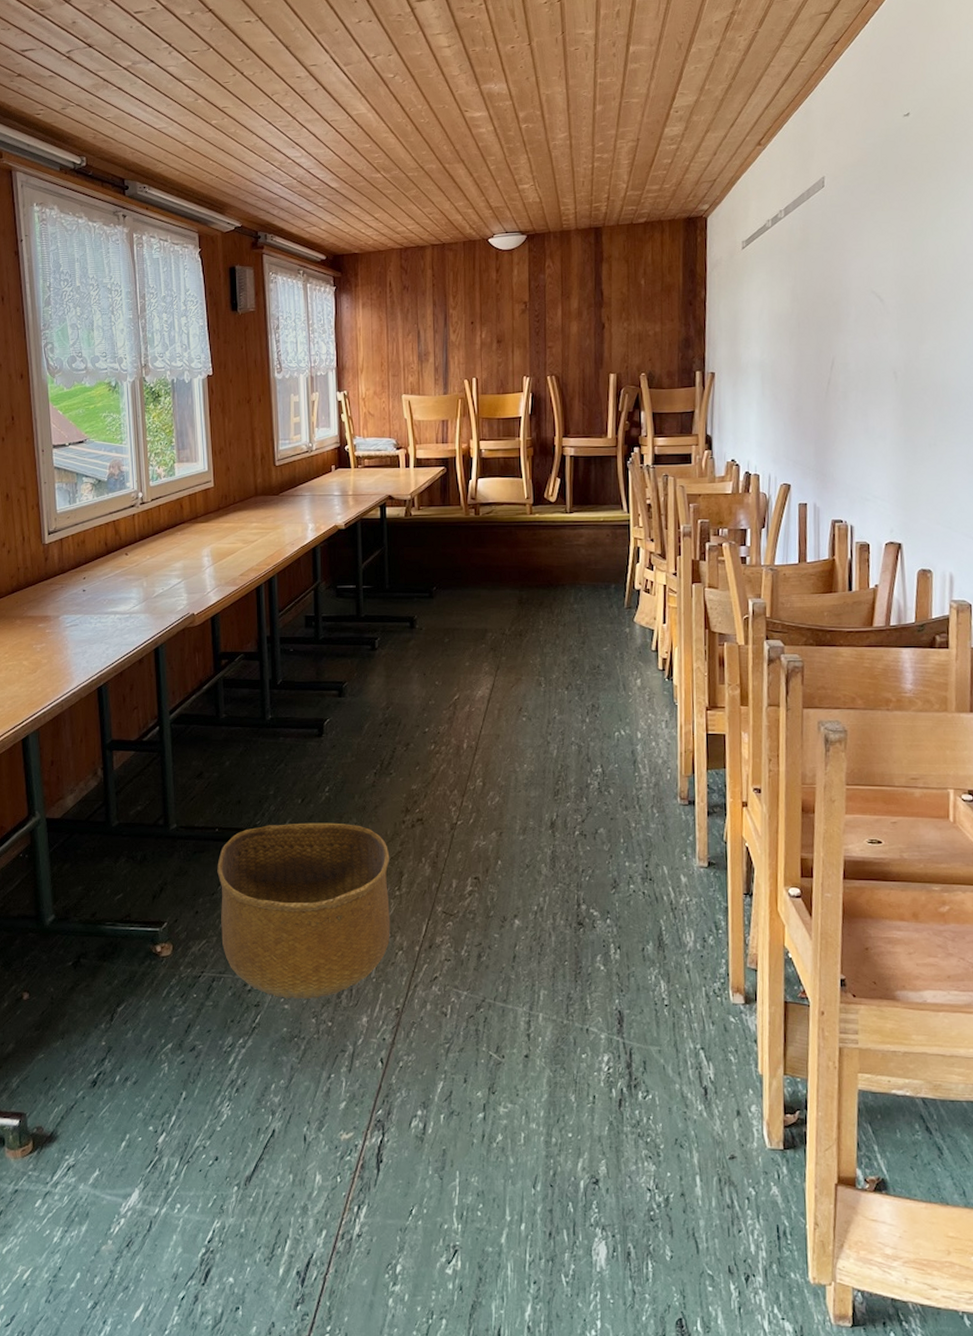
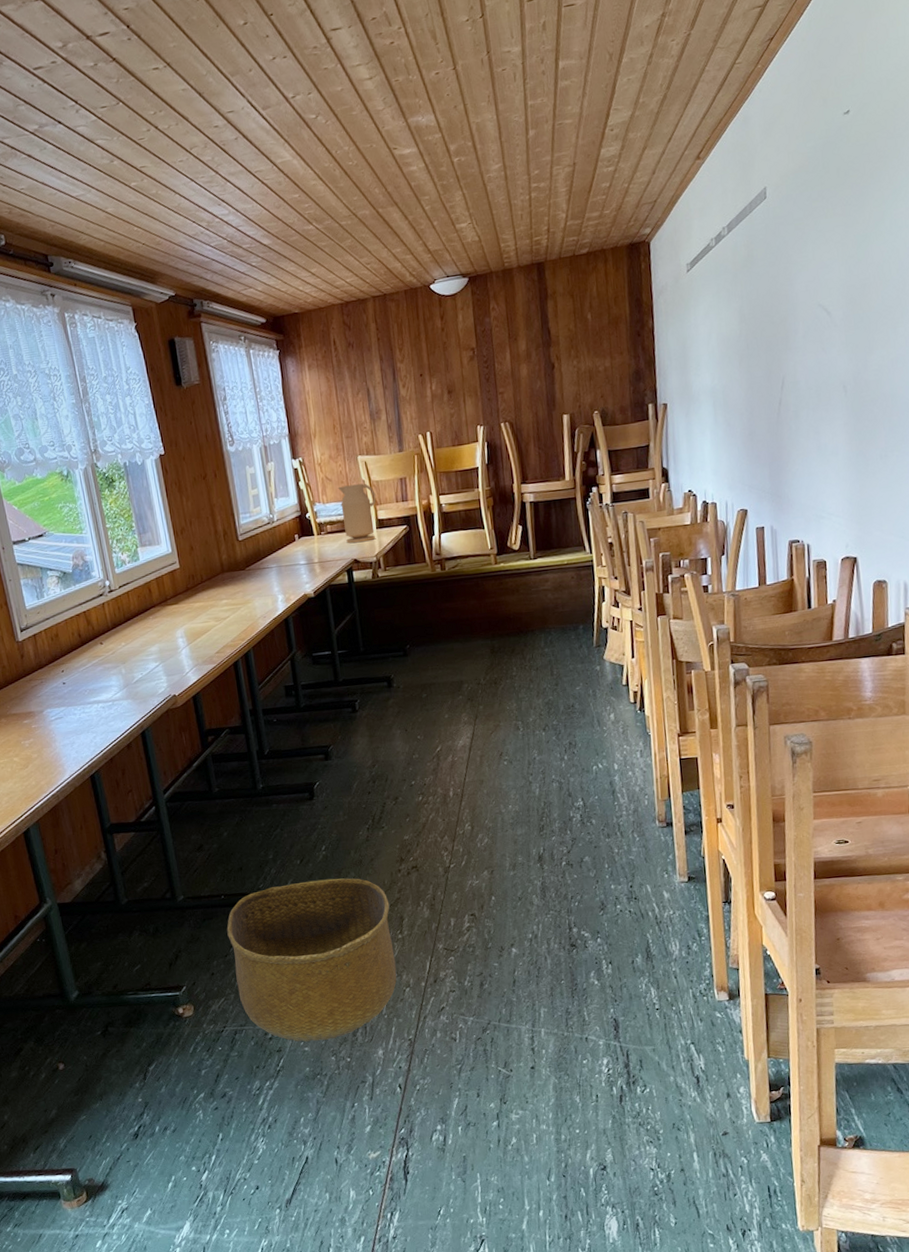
water jug: none [379,422,417,480] -> present [338,483,376,544]

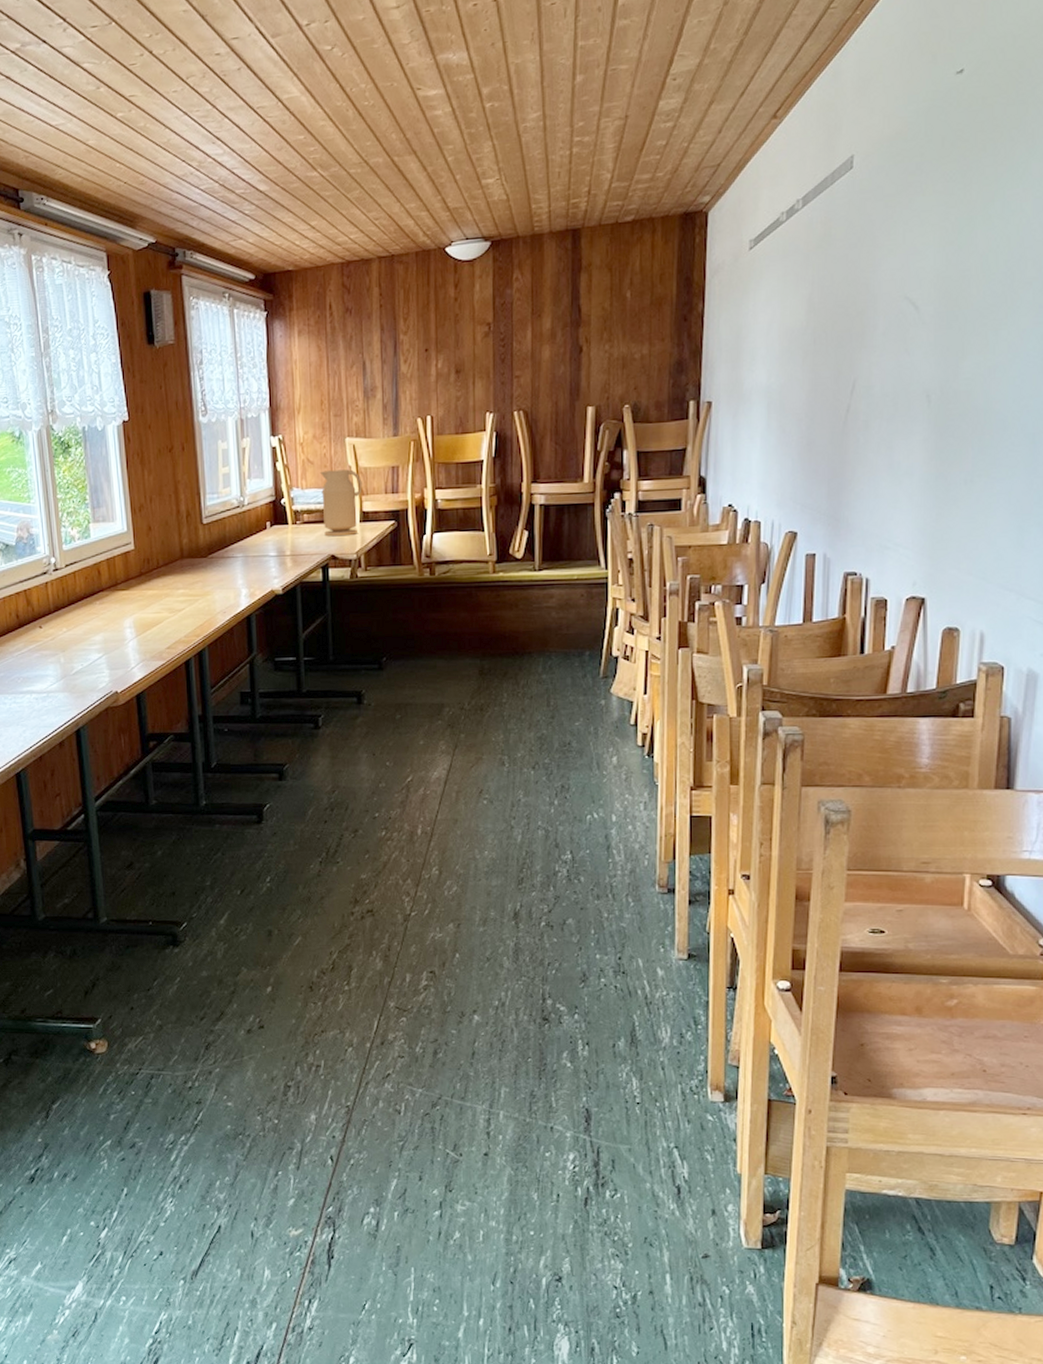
basket: present [226,878,397,1042] -> none [152,915,339,1097]

